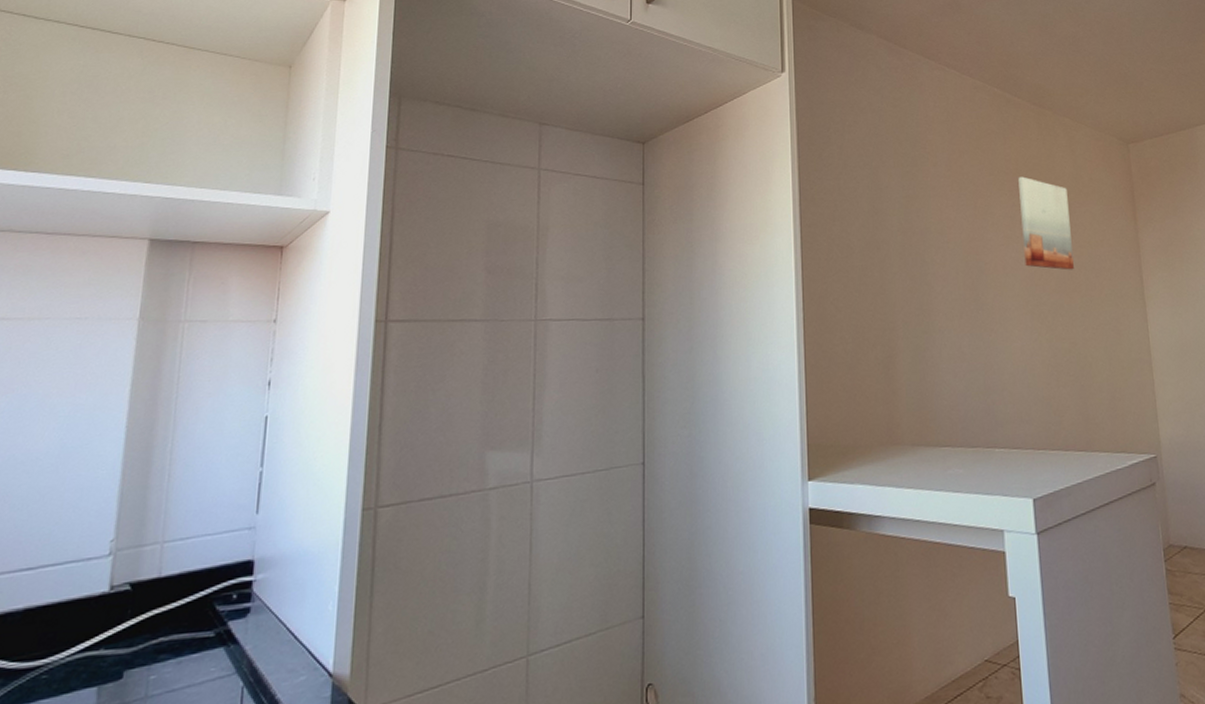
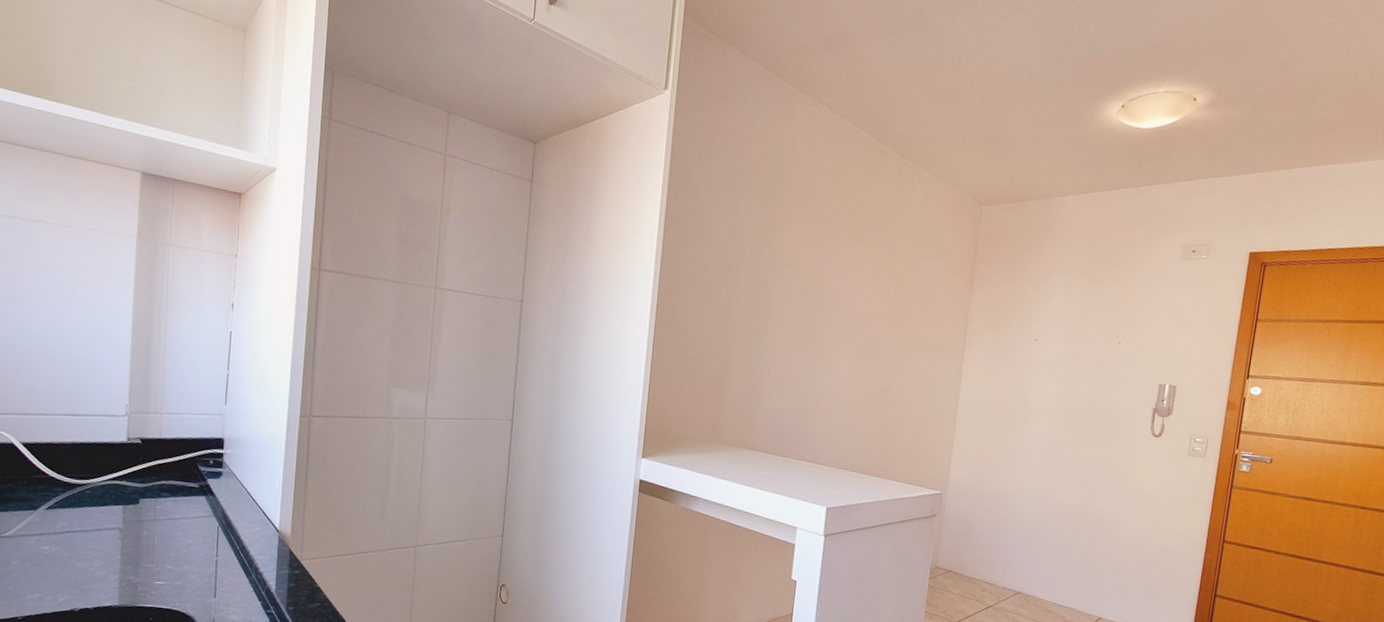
wall art: present [1018,176,1074,270] -> none [859,223,913,318]

